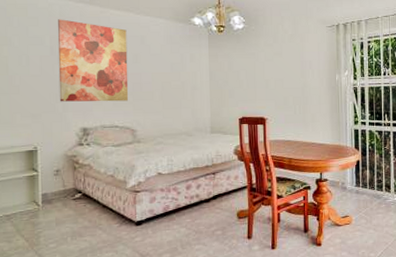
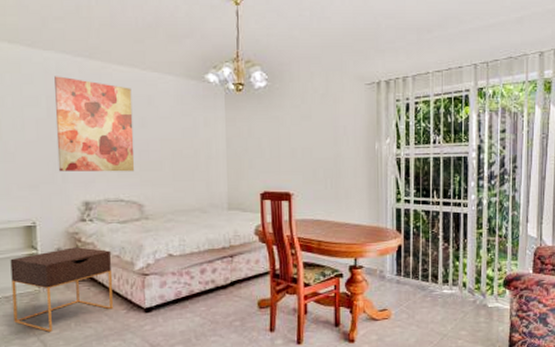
nightstand: none [12,168,107,246] -> present [10,247,113,332]

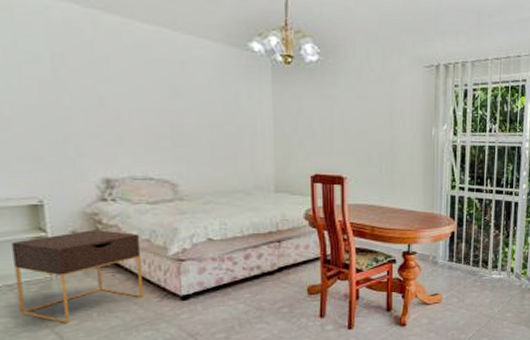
wall art: present [54,76,135,172] -> none [60,29,166,147]

